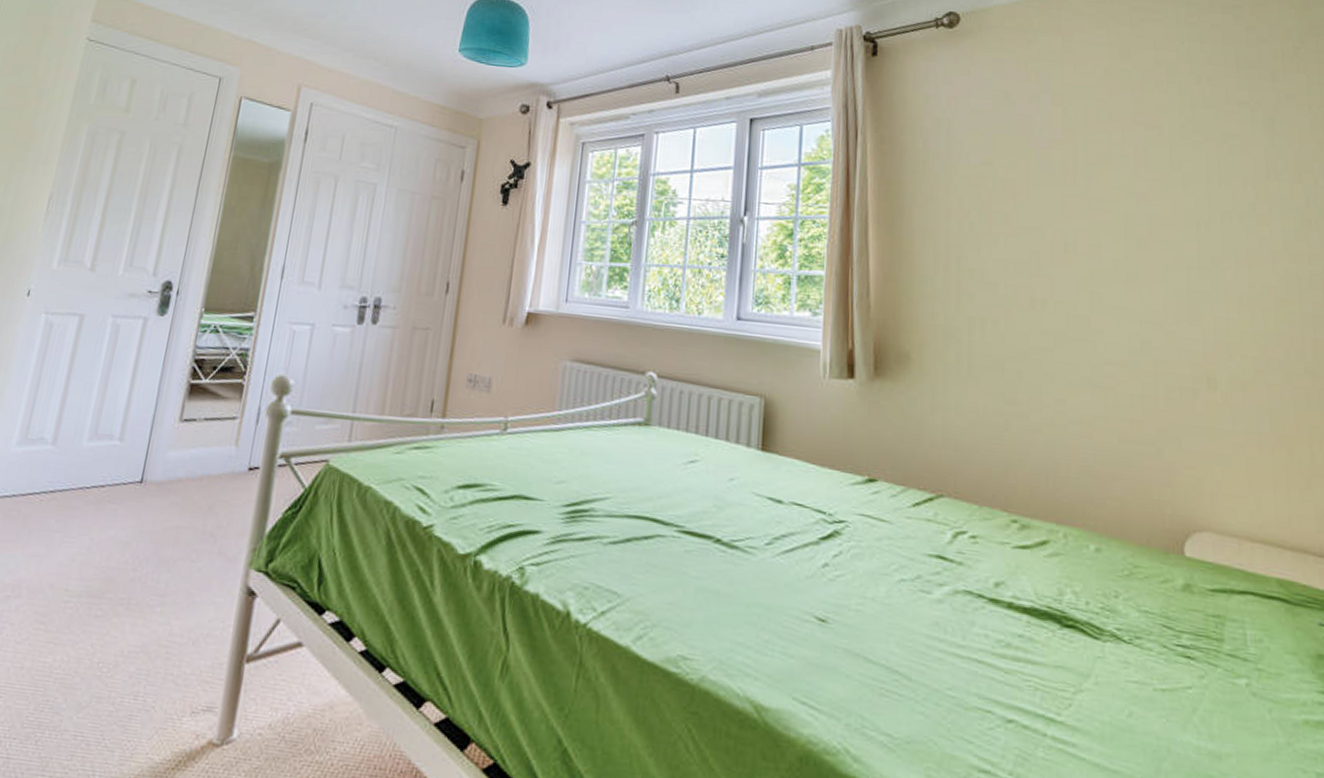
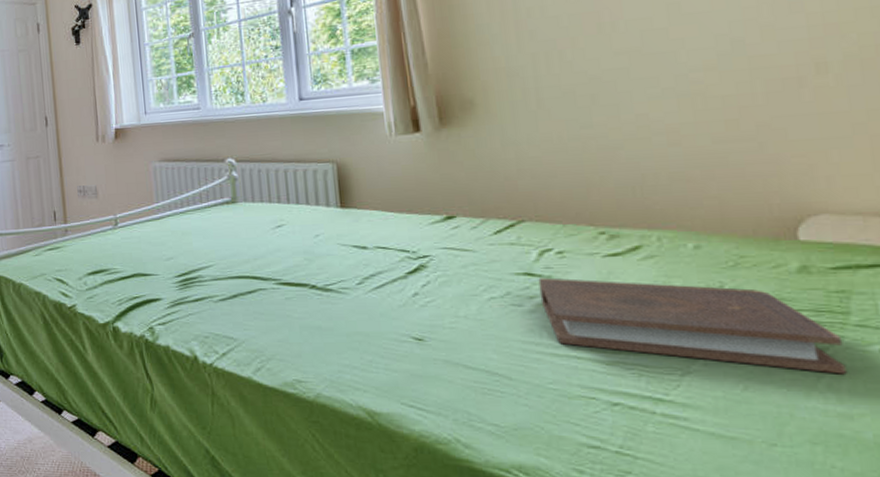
book: none [949,563,1218,708] -> present [538,277,847,374]

